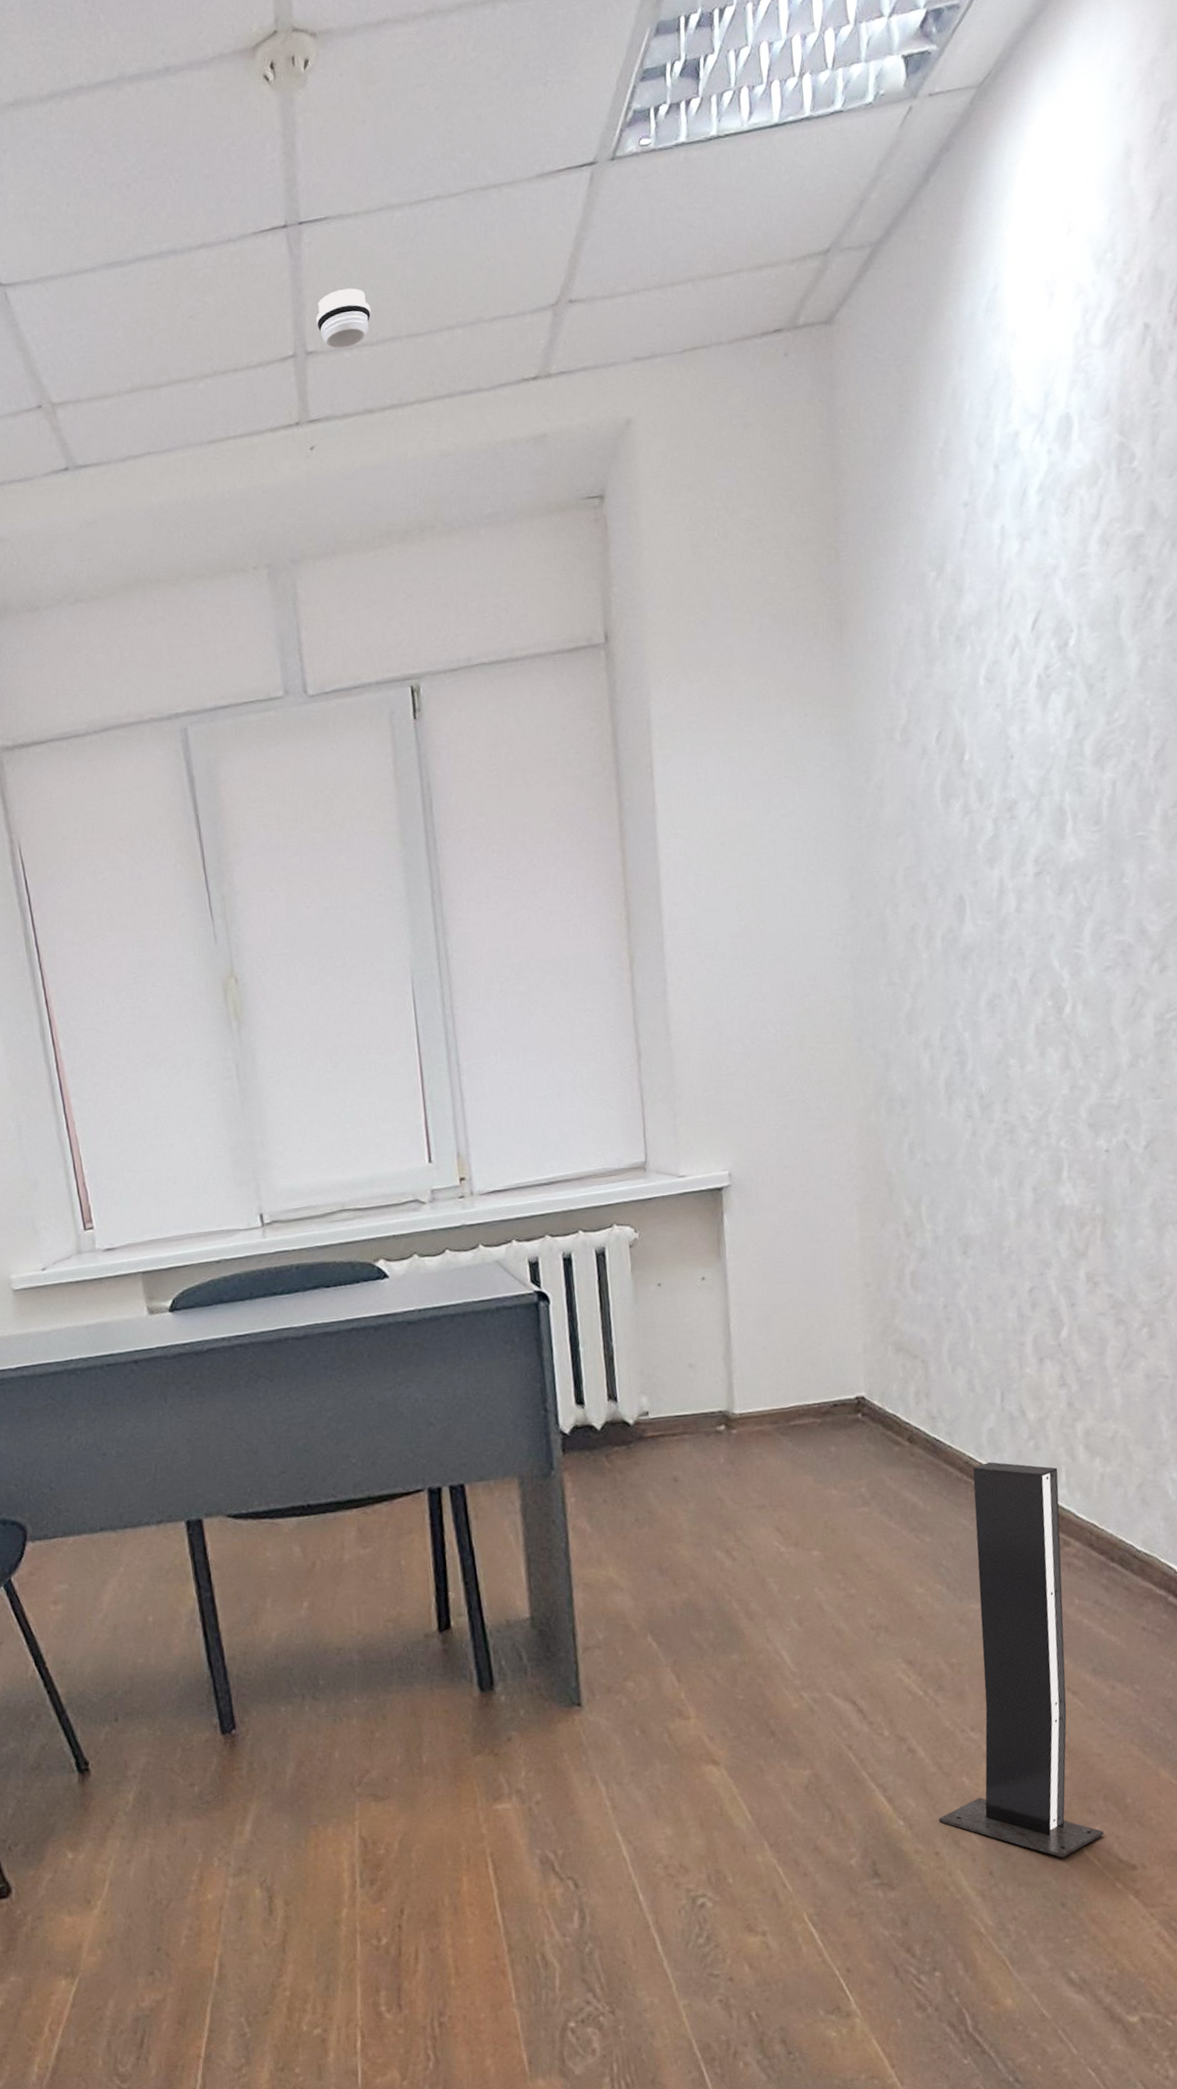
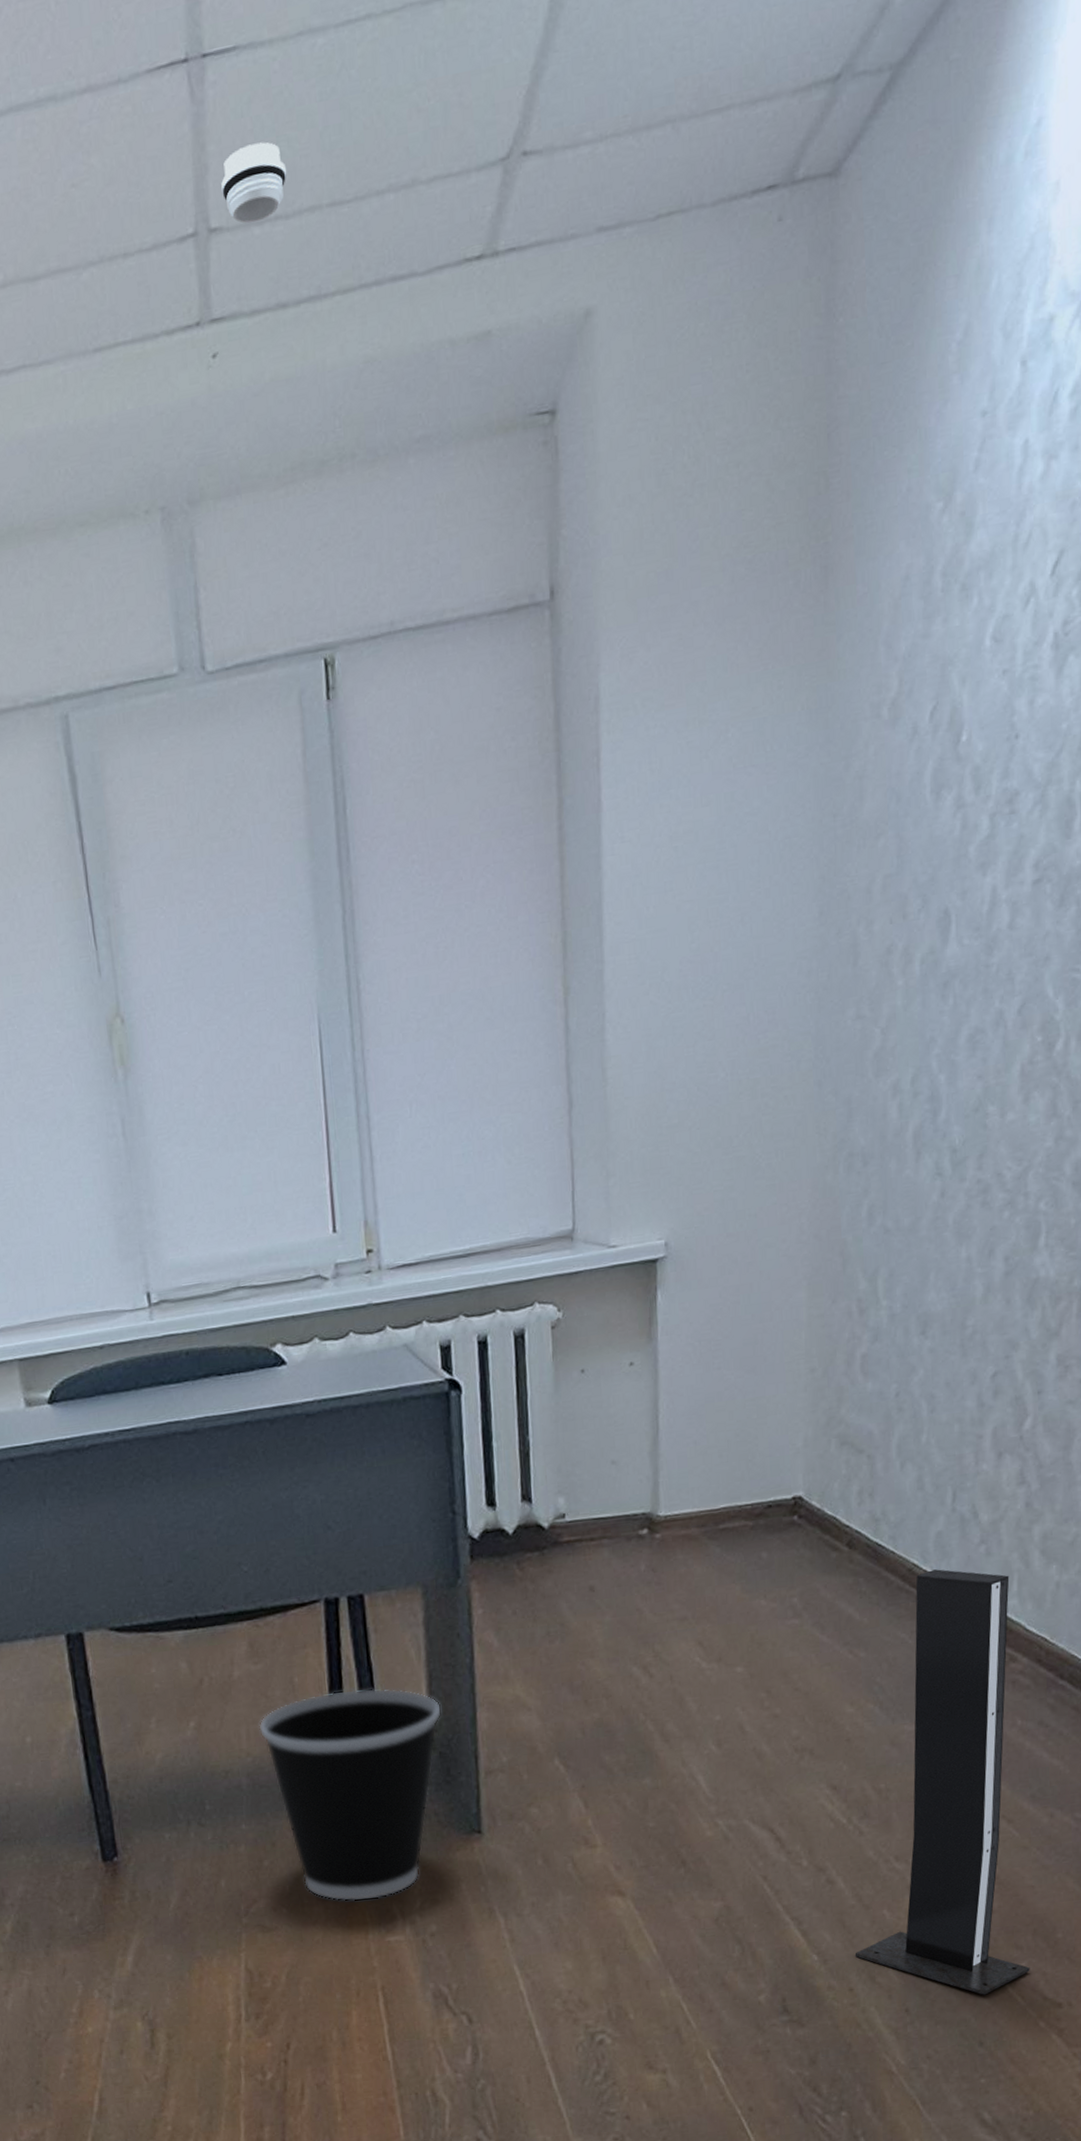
wastebasket: none [368,1570,541,1772] -> present [259,1688,442,1902]

